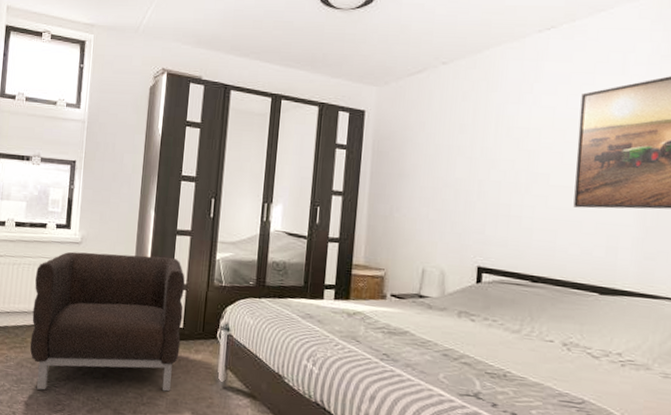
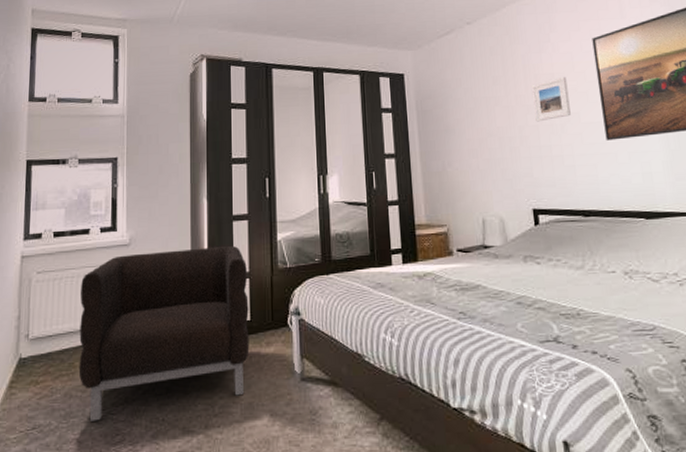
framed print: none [499,133,543,178] -> present [531,77,571,122]

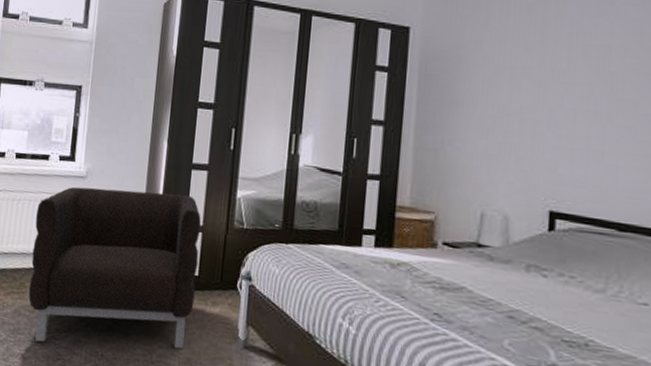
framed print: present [531,77,571,122] -> none [574,52,629,106]

